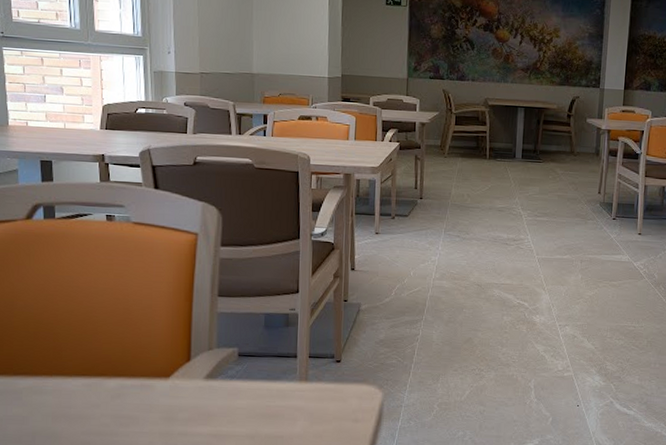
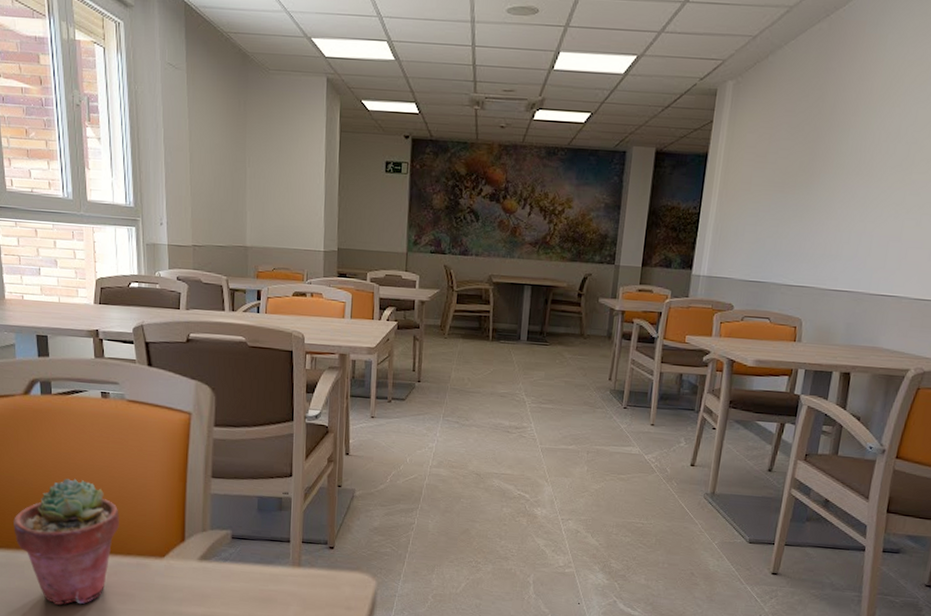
potted succulent: none [12,301,123,431] -> present [14,478,119,605]

